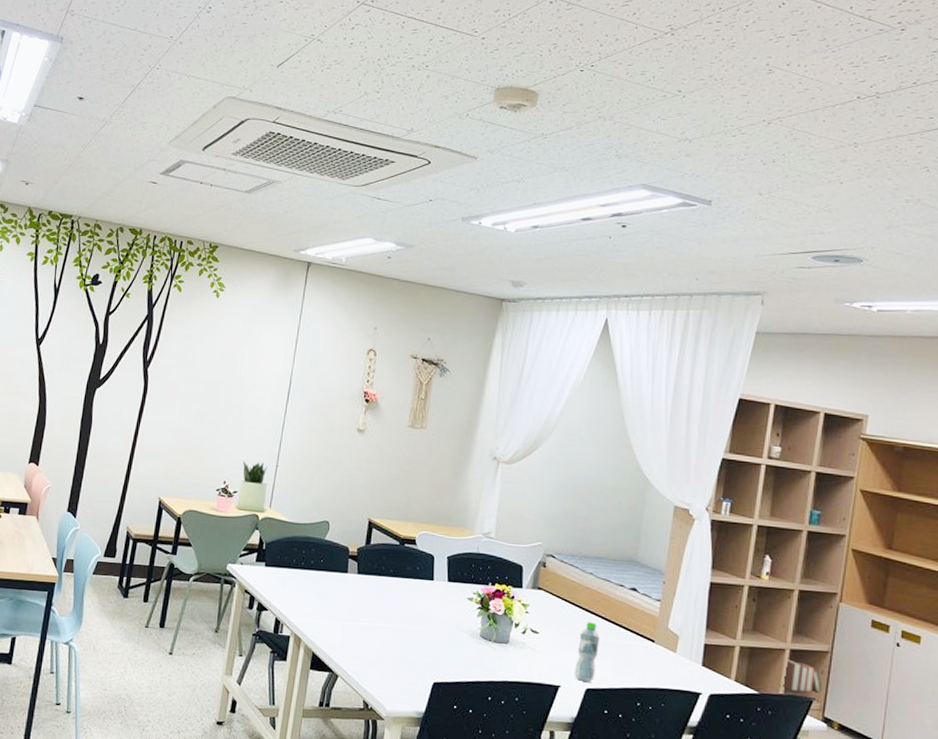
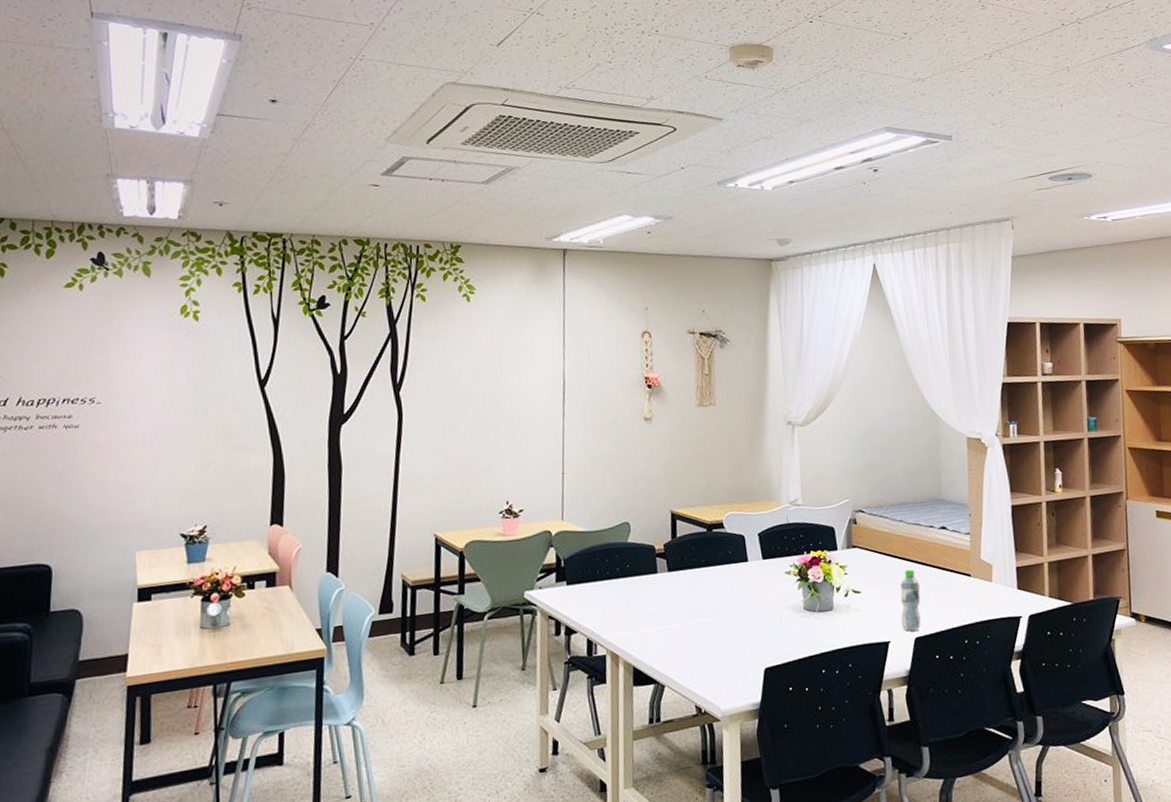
planter: present [234,461,268,513] -> none [522,472,560,530]
books: present [780,659,822,693] -> none [1089,564,1126,595]

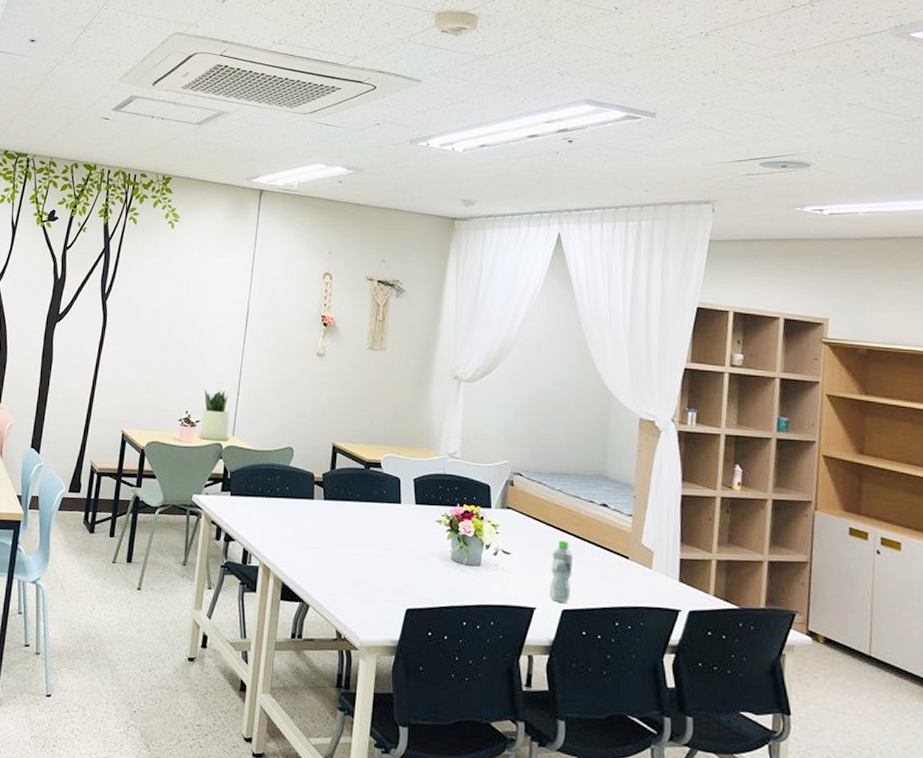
planter: none [522,472,560,530] -> present [197,390,230,442]

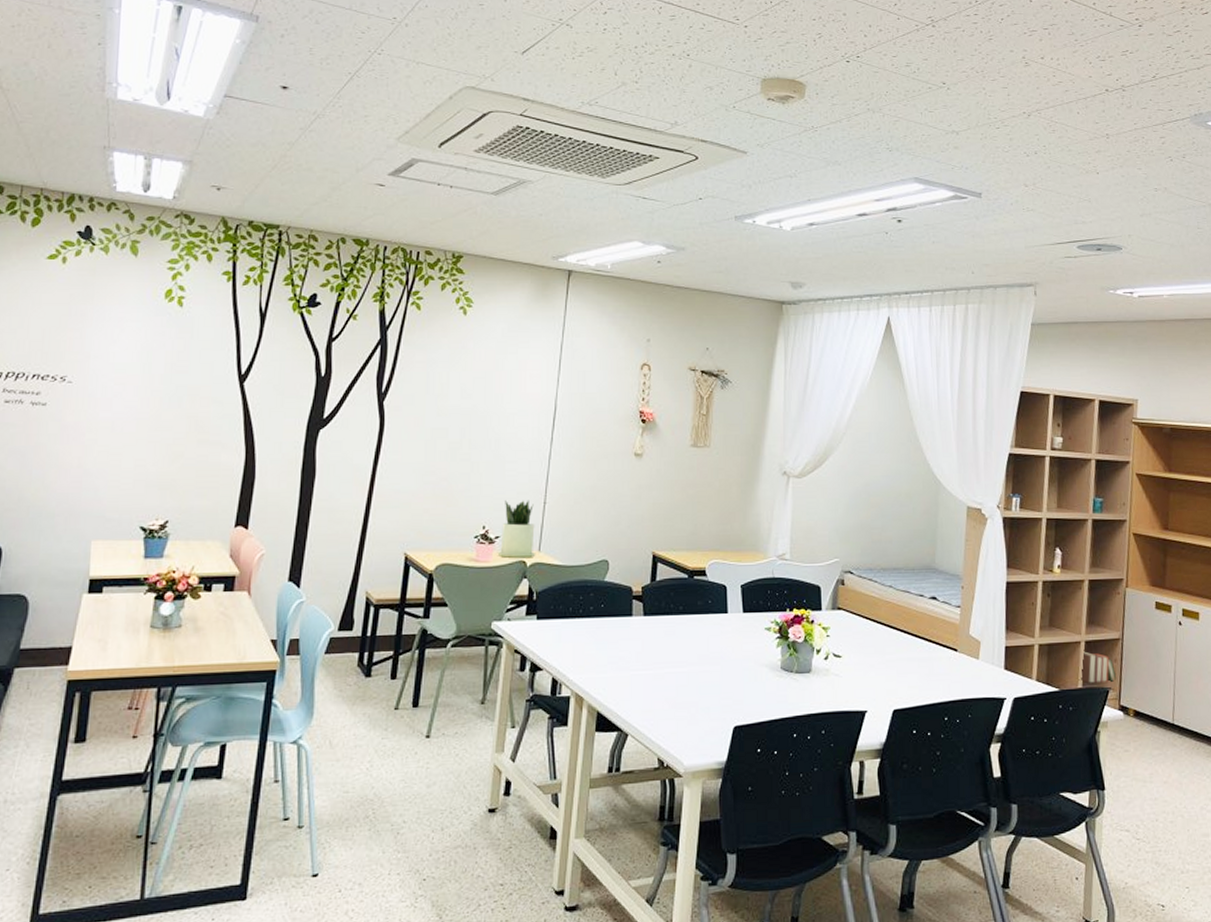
water bottle: present [550,541,574,603] -> none [881,638,904,702]
books: none [761,571,804,606] -> present [1078,651,1117,684]

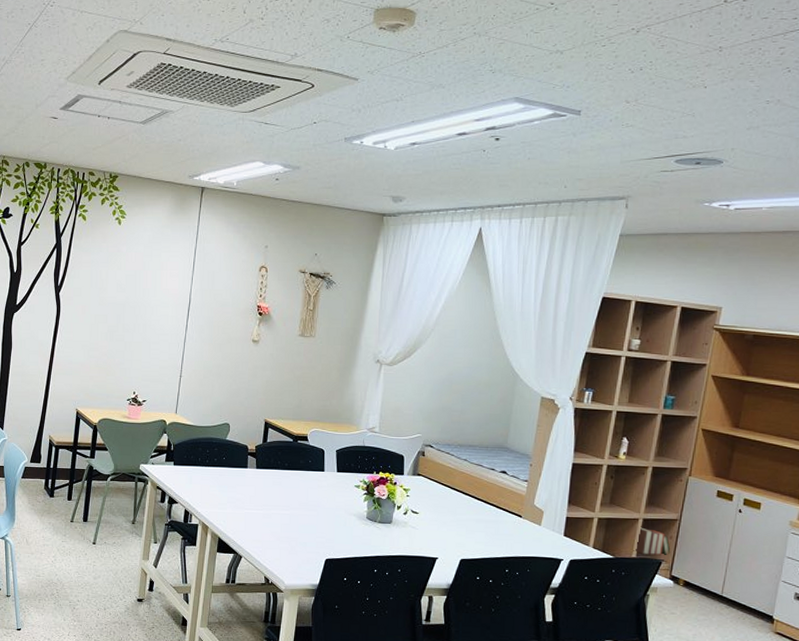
planter: present [497,500,536,559] -> none [144,373,174,419]

